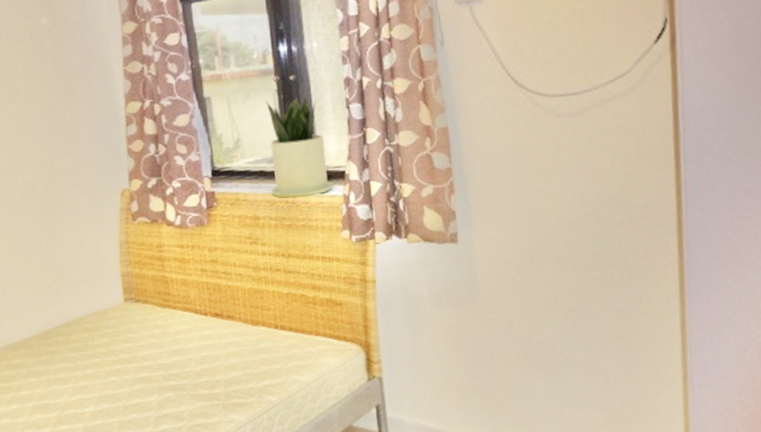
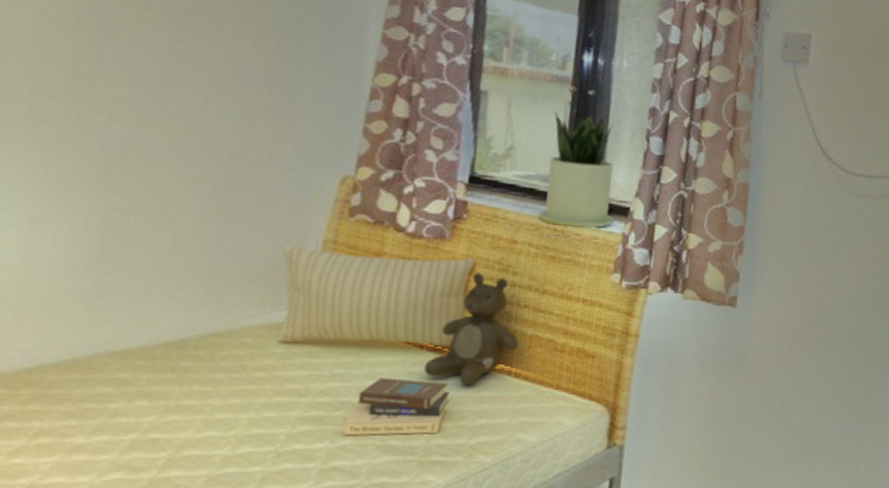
pillow: none [94,237,233,325] -> present [277,245,475,348]
books: none [164,340,235,390] -> present [342,377,450,436]
teddy bear: none [211,248,279,341] -> present [423,273,519,386]

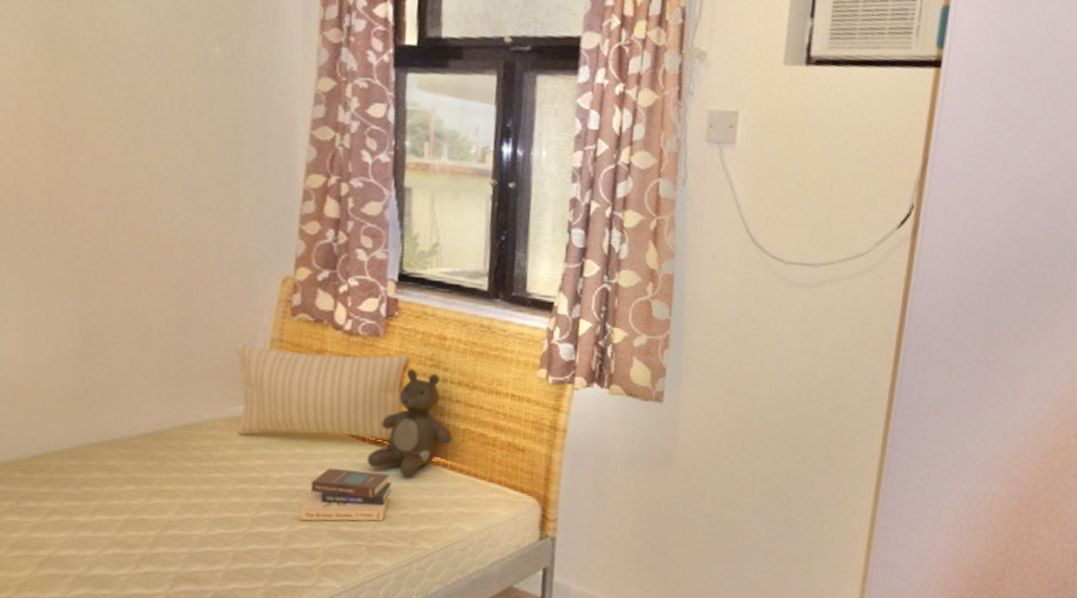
planter: present [537,111,615,229] -> none [464,206,540,324]

